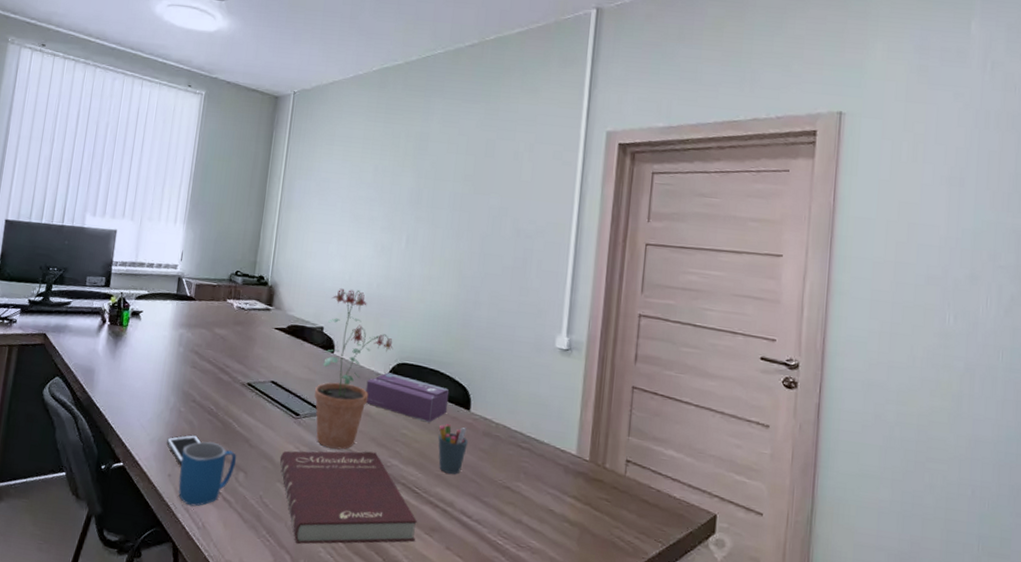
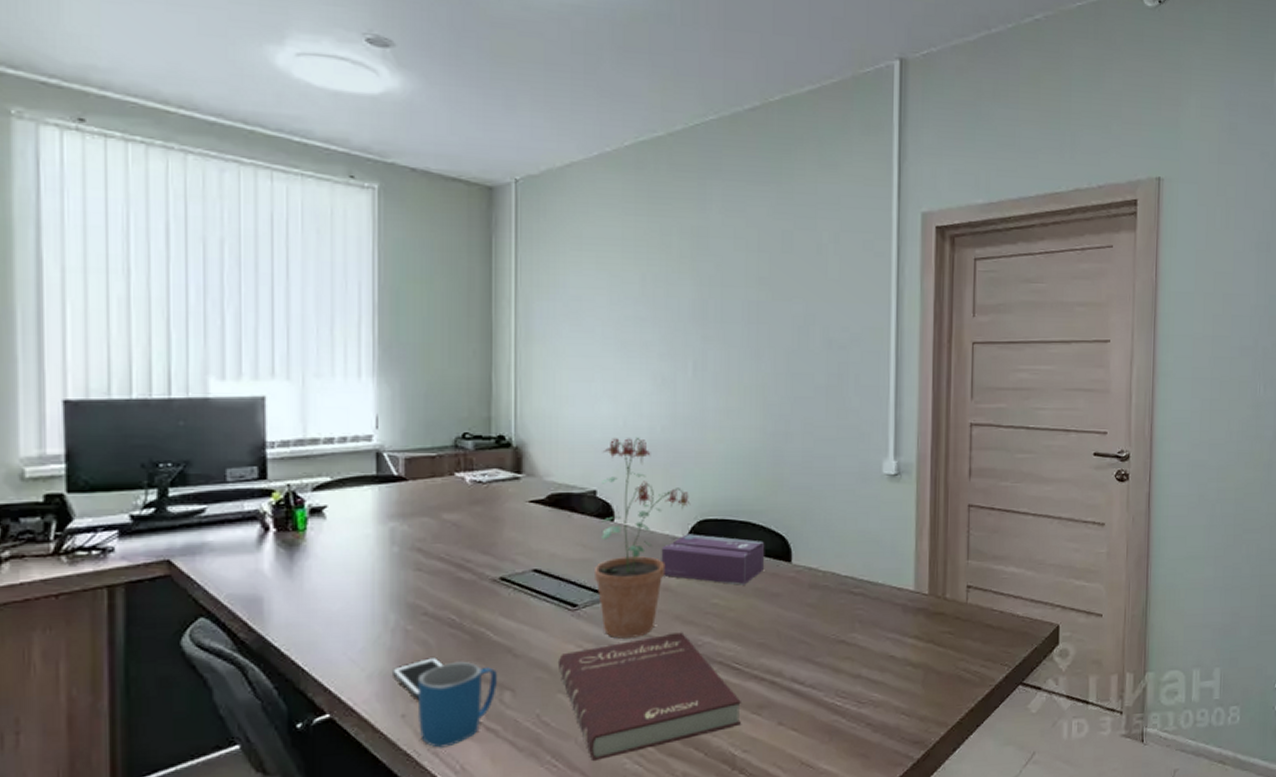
pen holder: present [438,424,468,475] -> none [757,583,792,640]

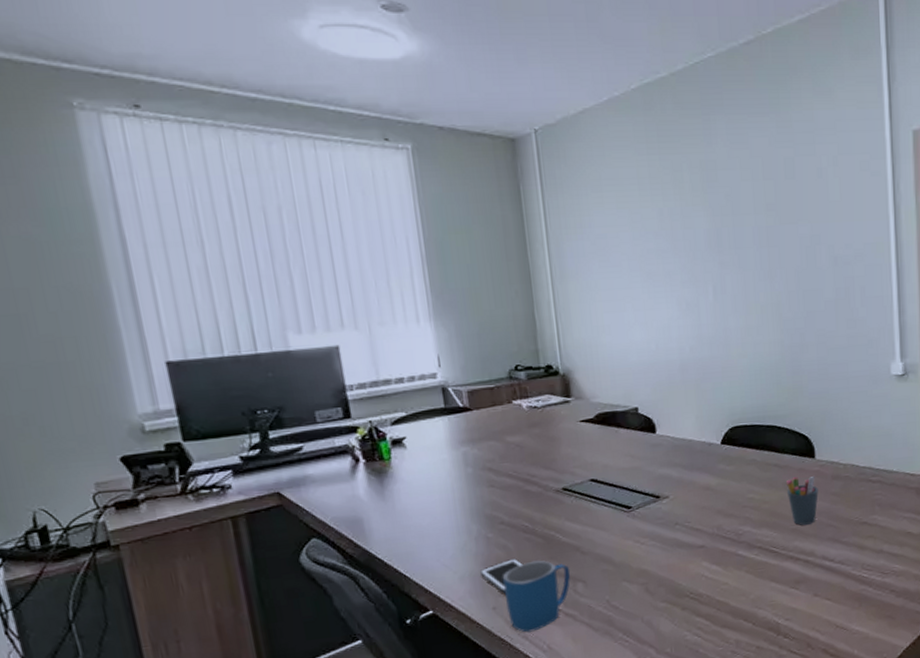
book: present [557,632,741,760] -> none [619,524,782,635]
potted plant: present [595,437,691,640] -> none [639,357,722,534]
tissue box: present [661,534,765,585] -> none [699,439,792,481]
pen holder: none [757,583,792,640] -> present [787,476,819,526]

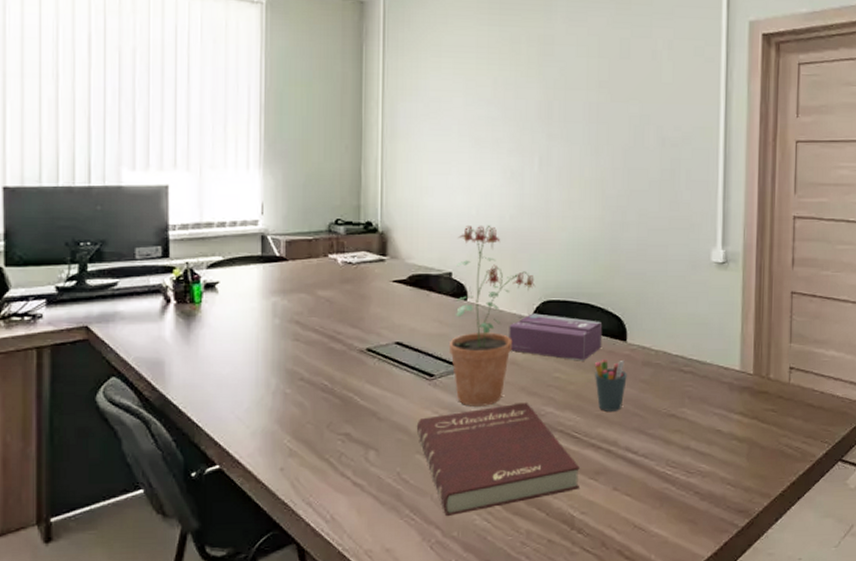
cell phone: present [480,559,524,594] -> none [273,418,318,455]
mug: present [503,560,571,633] -> none [294,422,364,499]
book: none [619,524,782,635] -> present [416,402,580,516]
potted plant: none [639,357,722,534] -> present [450,224,536,408]
tissue box: none [699,439,792,481] -> present [509,313,603,361]

